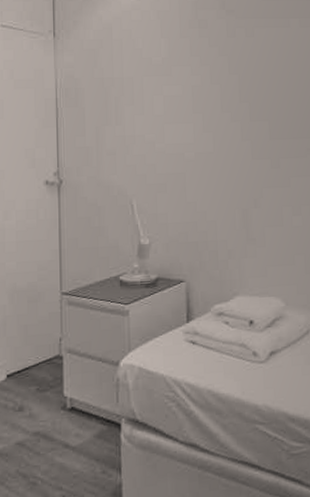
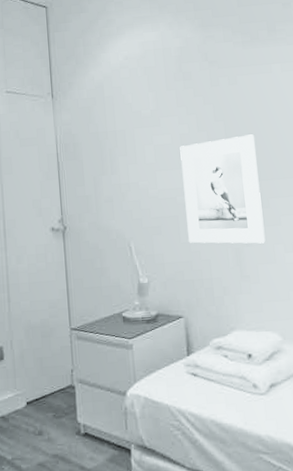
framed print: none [191,90,274,206] -> present [180,134,266,244]

